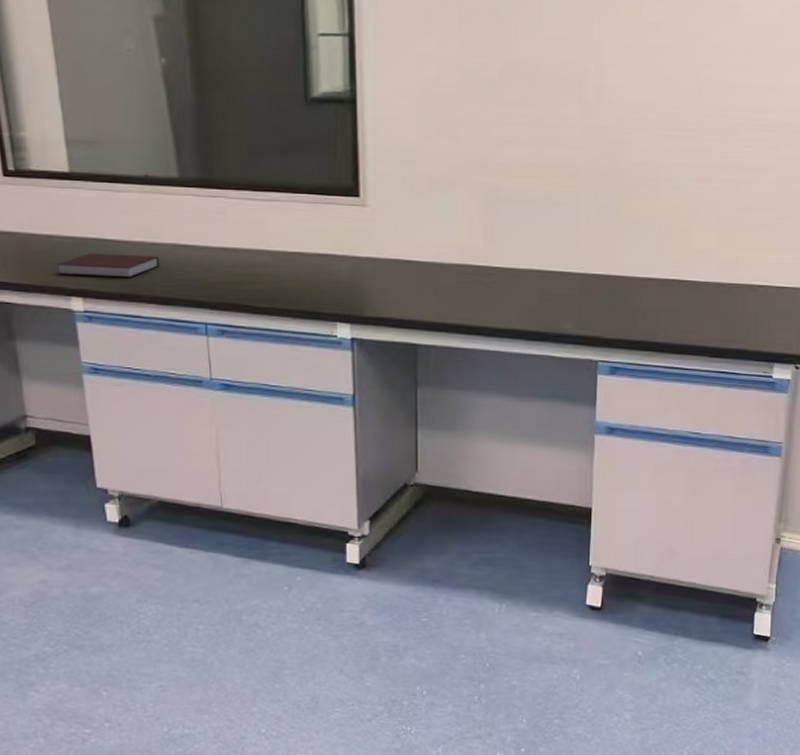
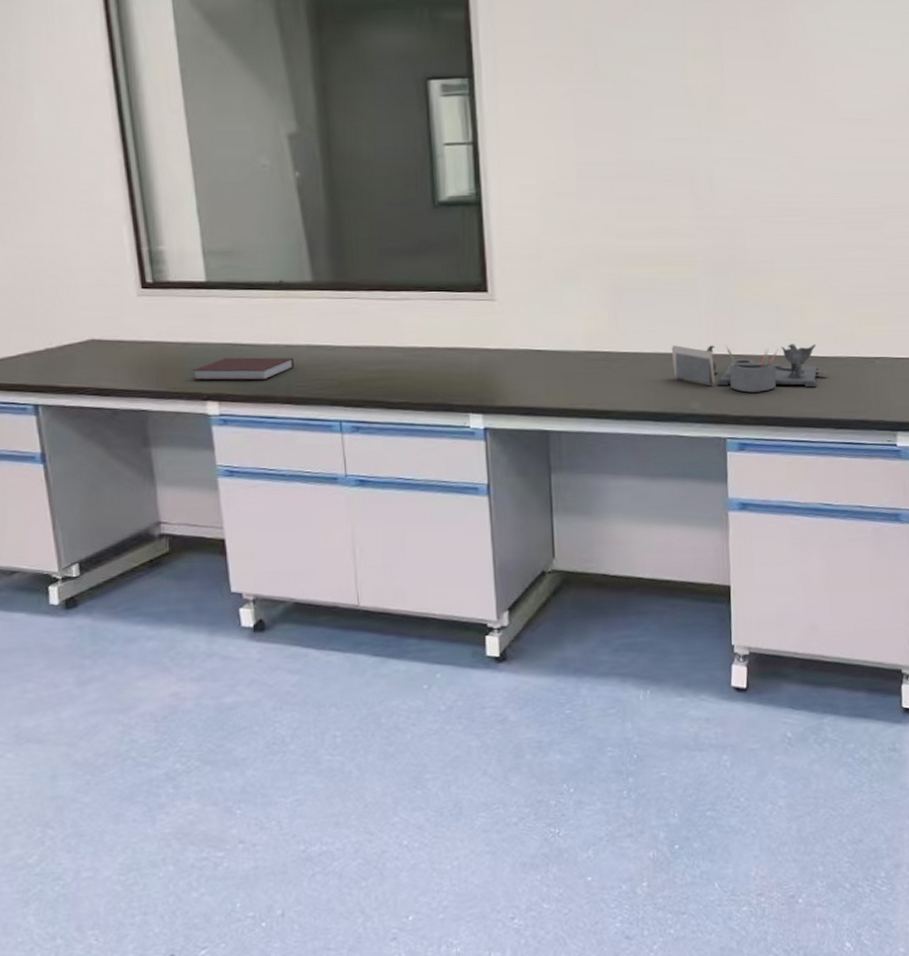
desk organizer: none [547,262,708,315] -> present [671,344,828,393]

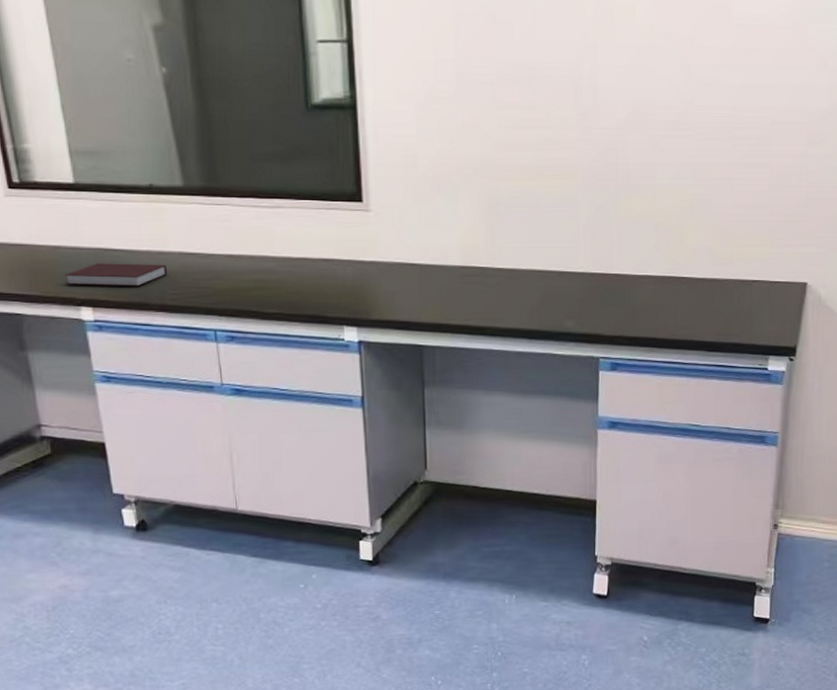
desk organizer: present [671,344,828,393] -> none [547,262,704,313]

